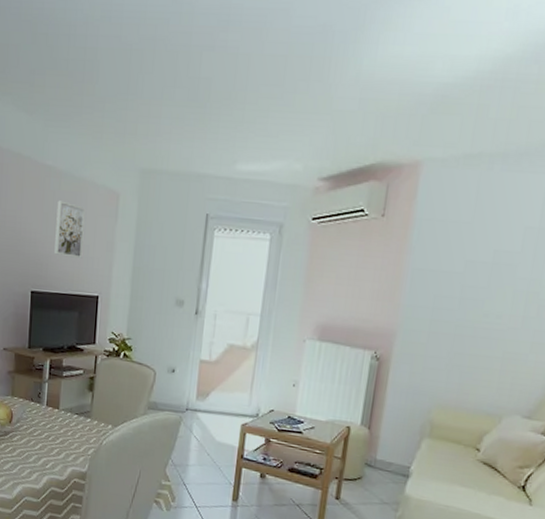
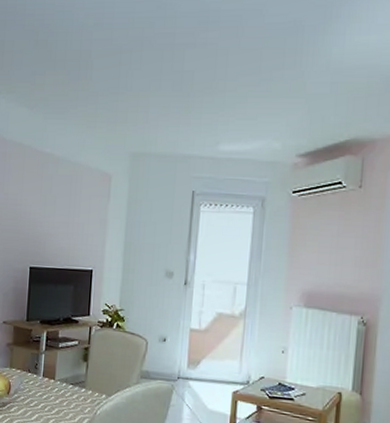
wall art: present [54,200,86,259] -> none [52,183,81,236]

